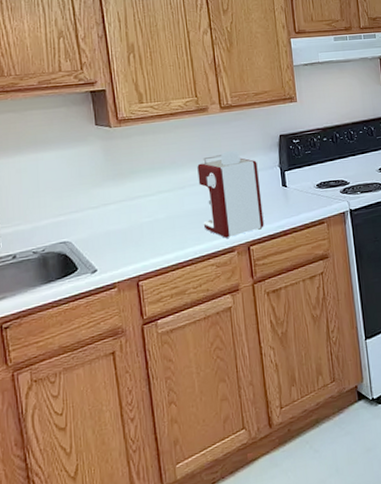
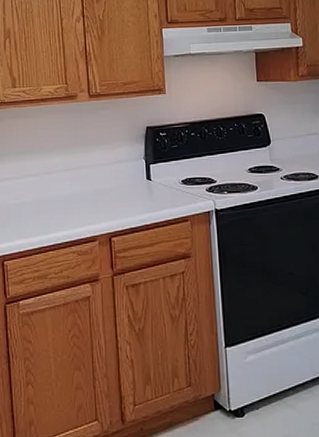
coffee maker: present [197,150,264,238] -> none [64,139,126,227]

